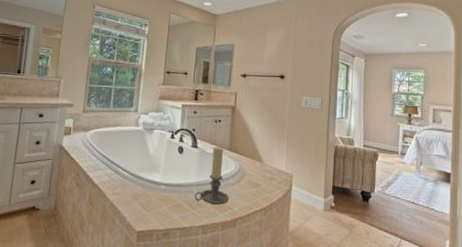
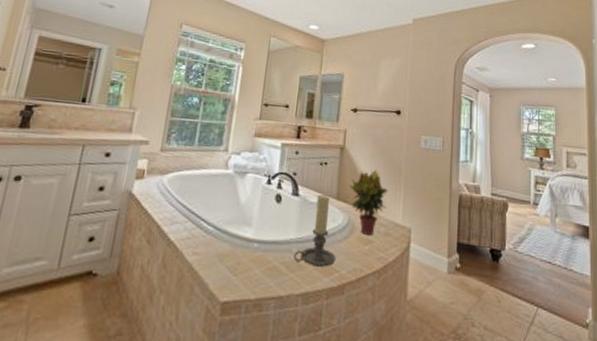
potted plant: none [240,125,274,180] -> present [350,169,389,235]

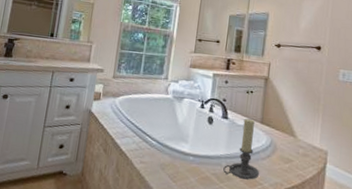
potted plant: present [350,169,389,235] -> none [272,98,308,155]

